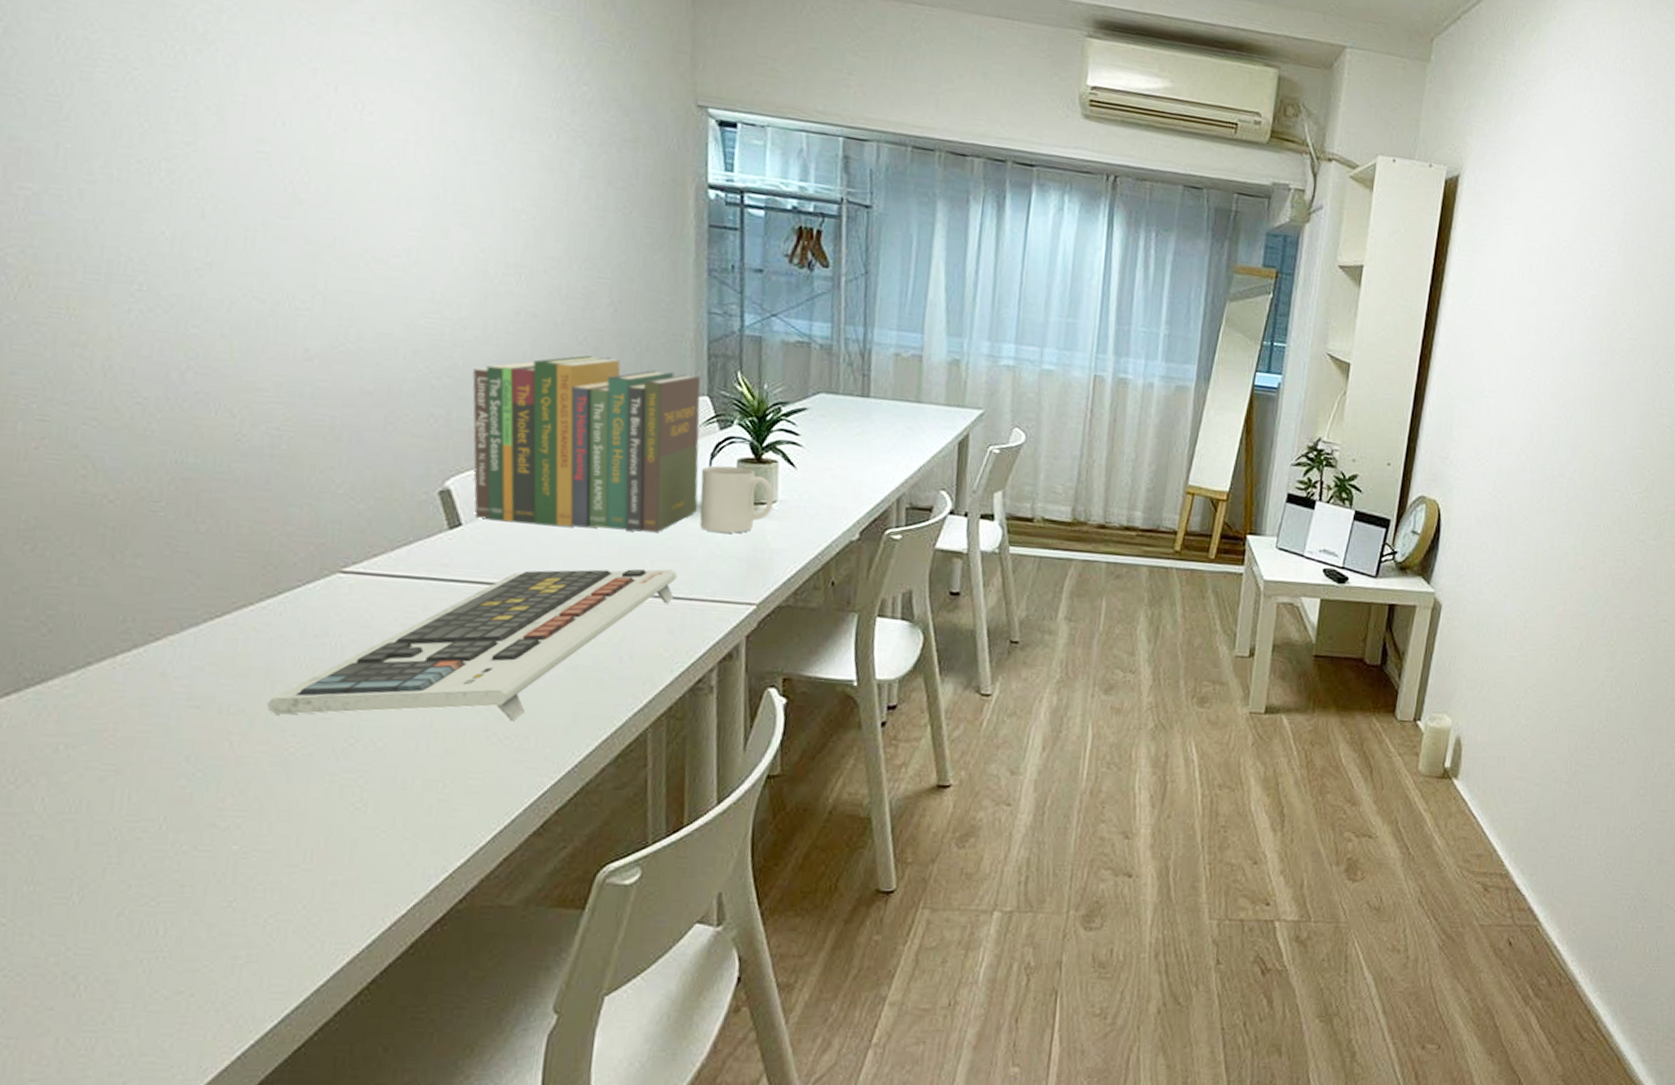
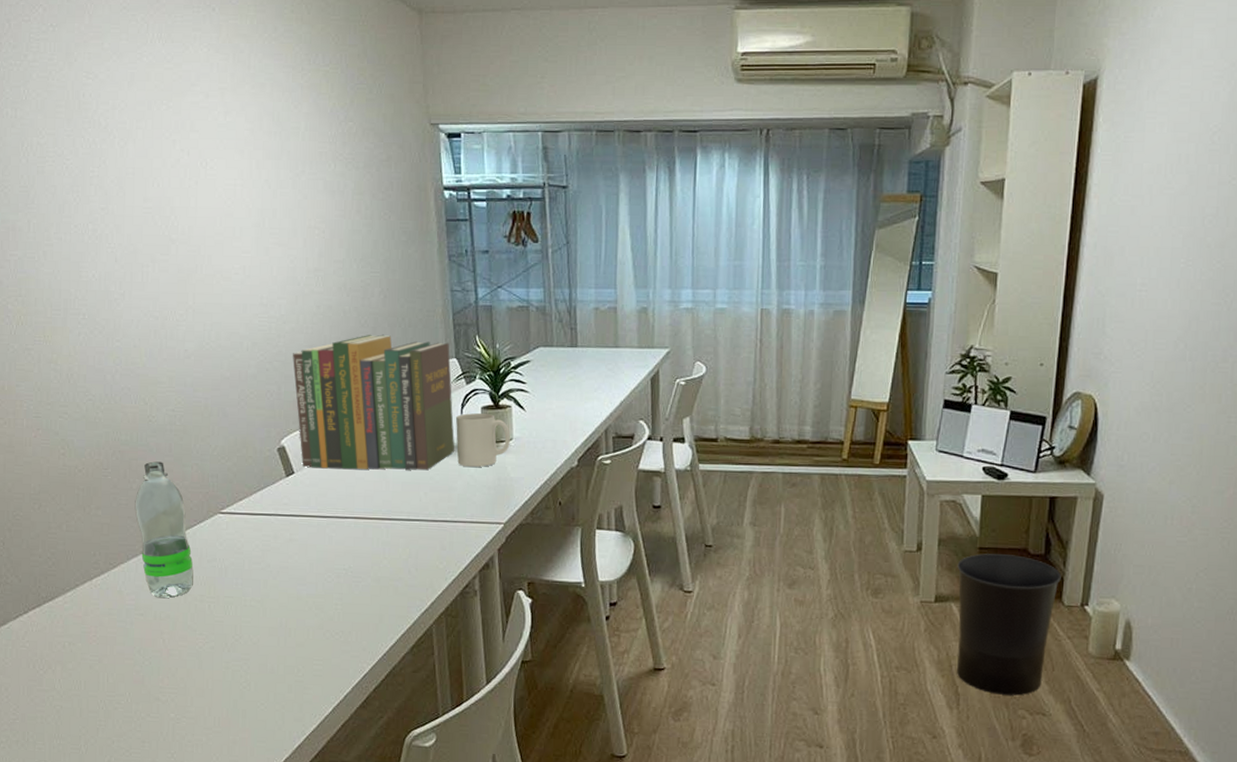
bottle: none [200,496,291,686] -> present [134,461,194,599]
computer keyboard: present [268,568,677,722] -> none [183,498,444,621]
waste bin: none [1283,662,1396,817] -> present [957,553,1061,696]

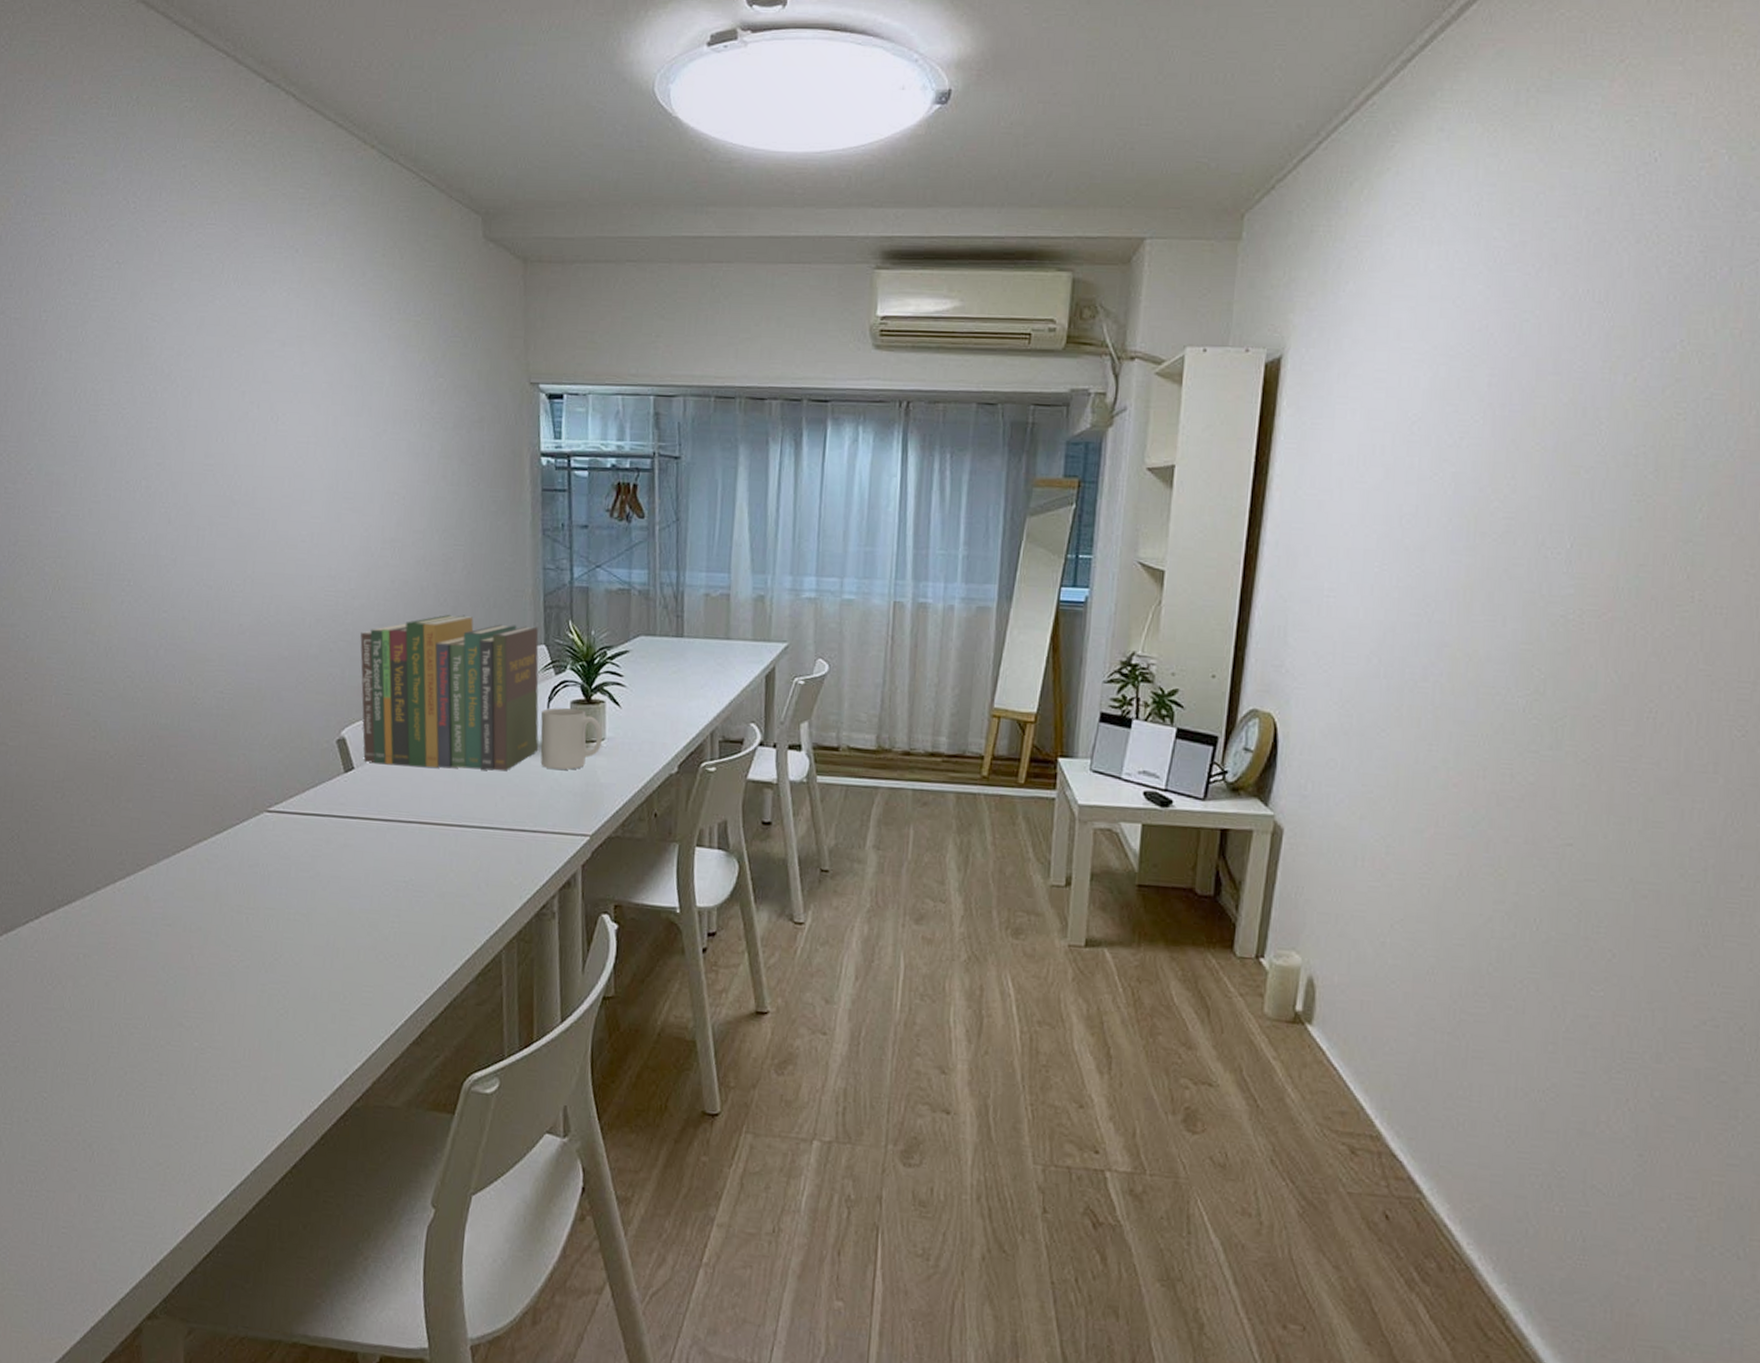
bottle: present [134,461,194,599] -> none [170,749,232,908]
waste bin: present [957,553,1061,696] -> none [1109,892,1233,1061]

